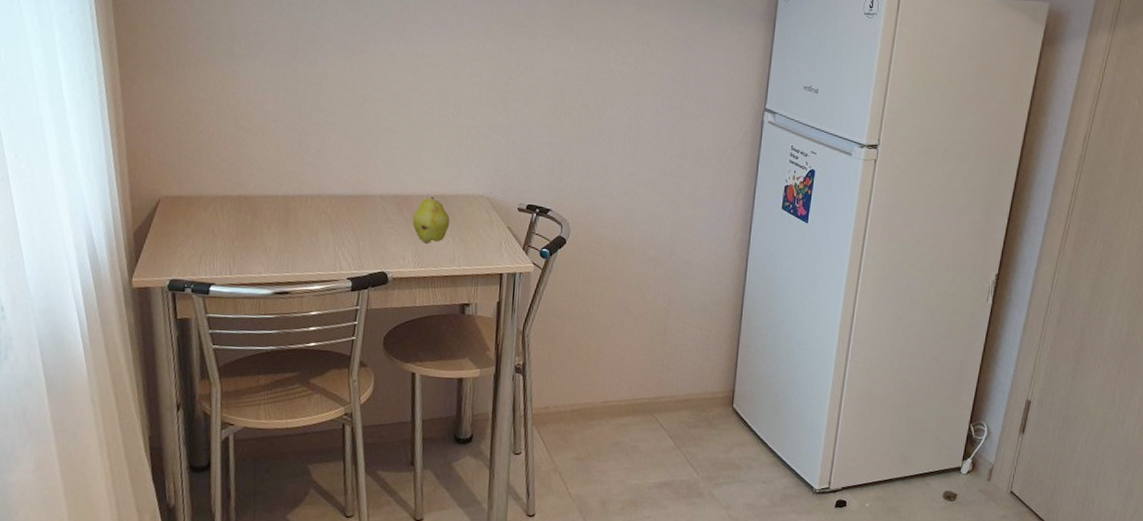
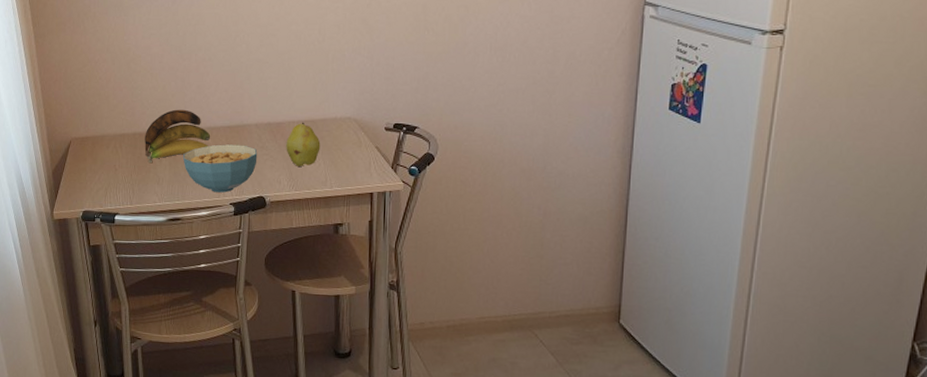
banana: none [250,173,329,230] -> present [144,109,211,164]
cereal bowl: none [296,214,381,266] -> present [183,144,258,193]

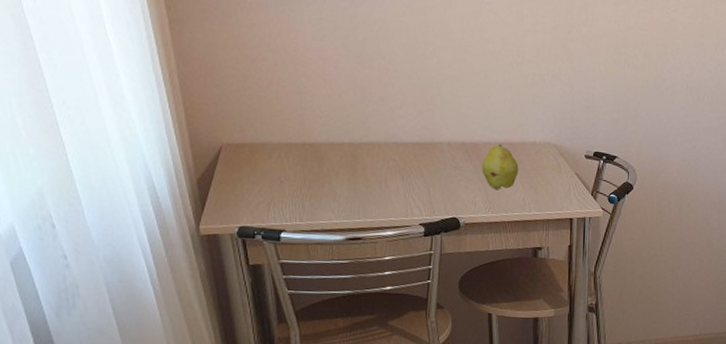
banana: present [144,109,211,164] -> none [317,120,397,178]
cereal bowl: present [183,144,258,193] -> none [364,161,451,213]

